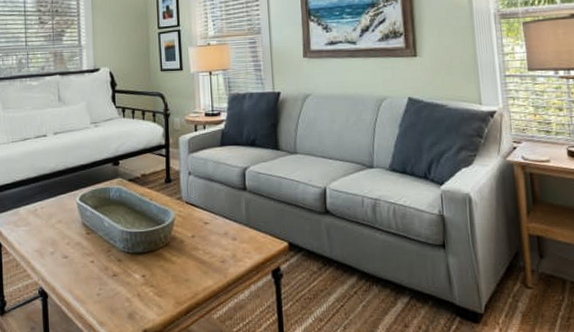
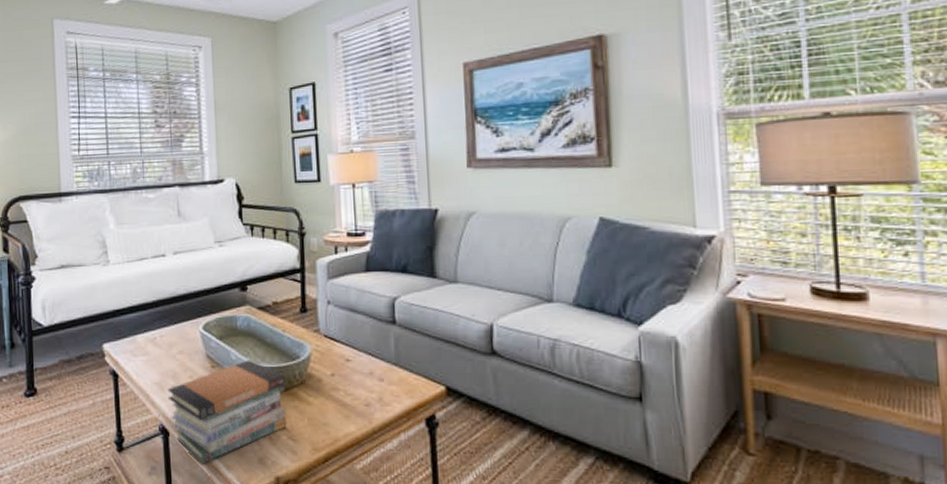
book stack: none [47,226,153,322] -> present [167,360,287,465]

